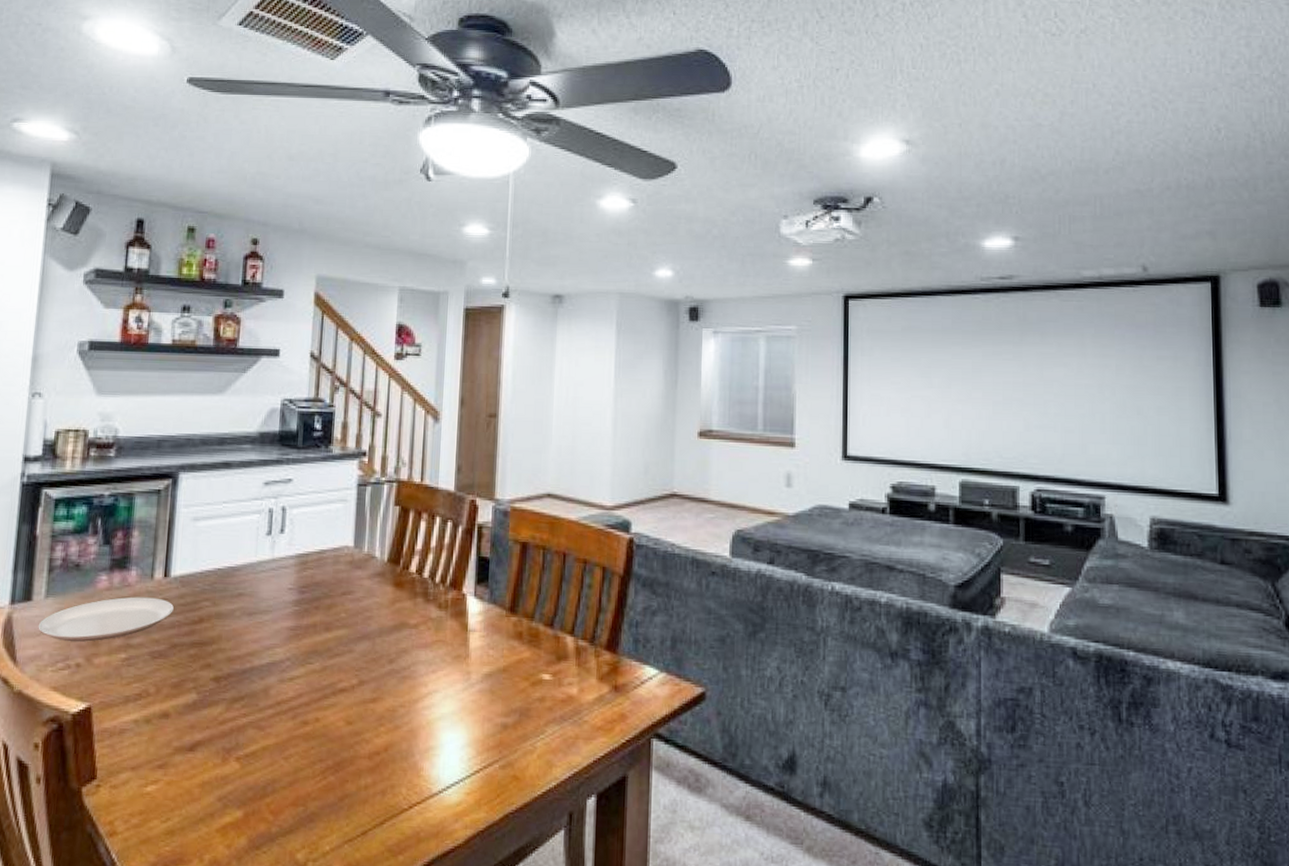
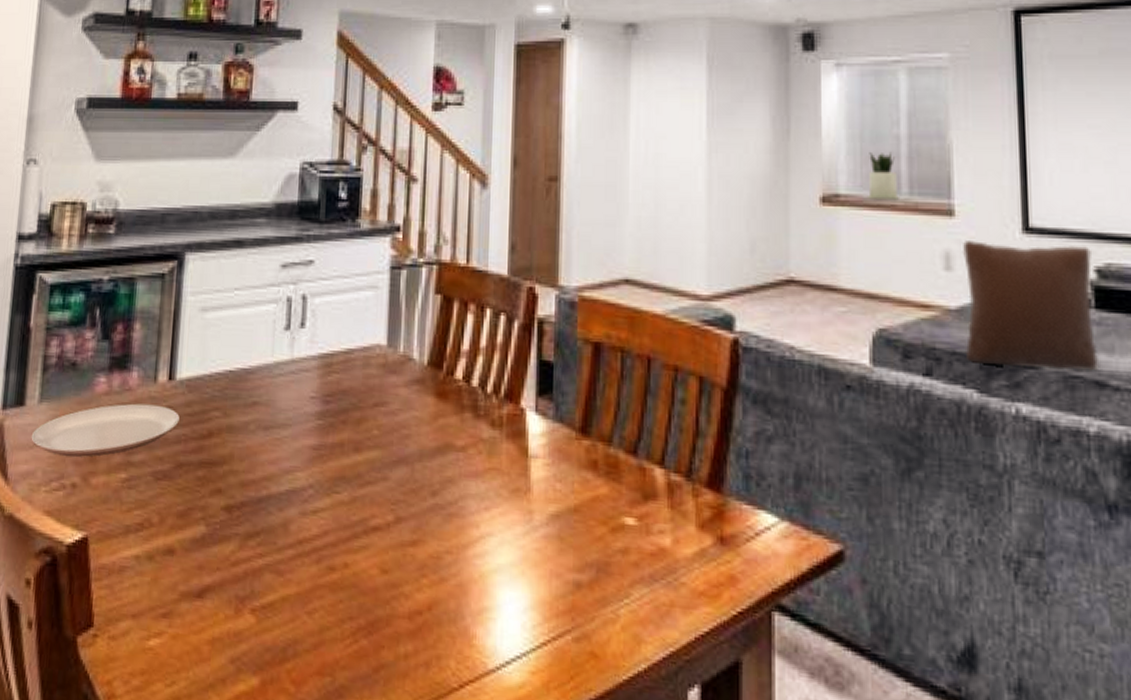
planter: none [732,398,757,436] -> present [866,151,901,201]
pillow: none [798,465,891,558] -> present [962,241,1100,370]

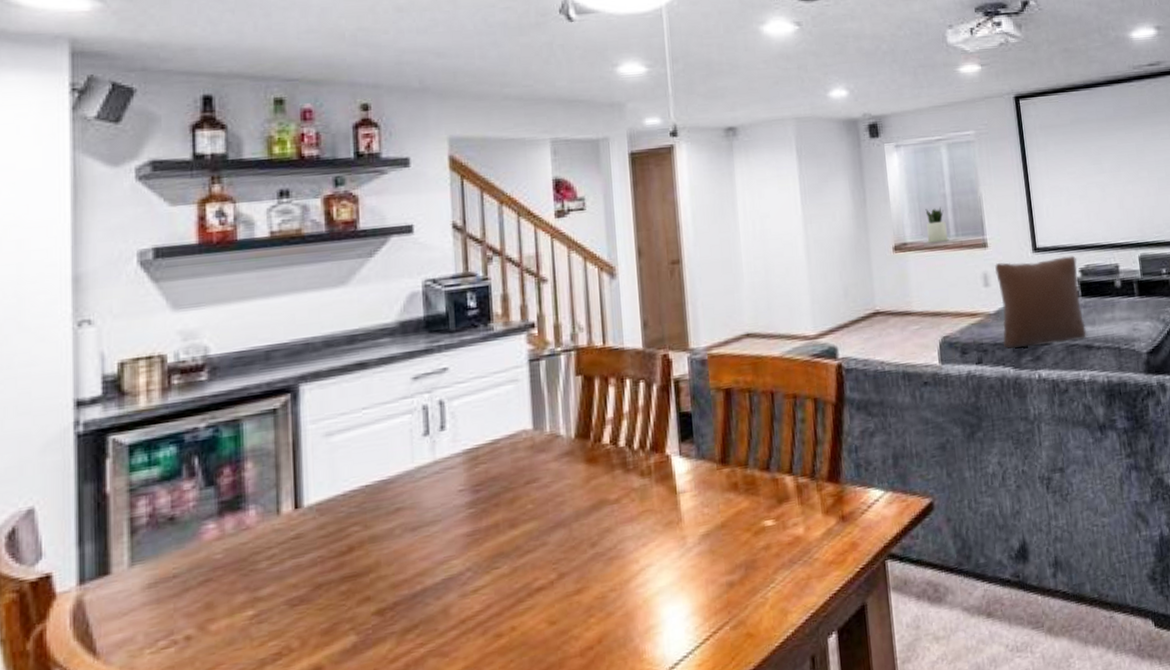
plate: present [31,403,180,457] -> none [123,535,312,614]

